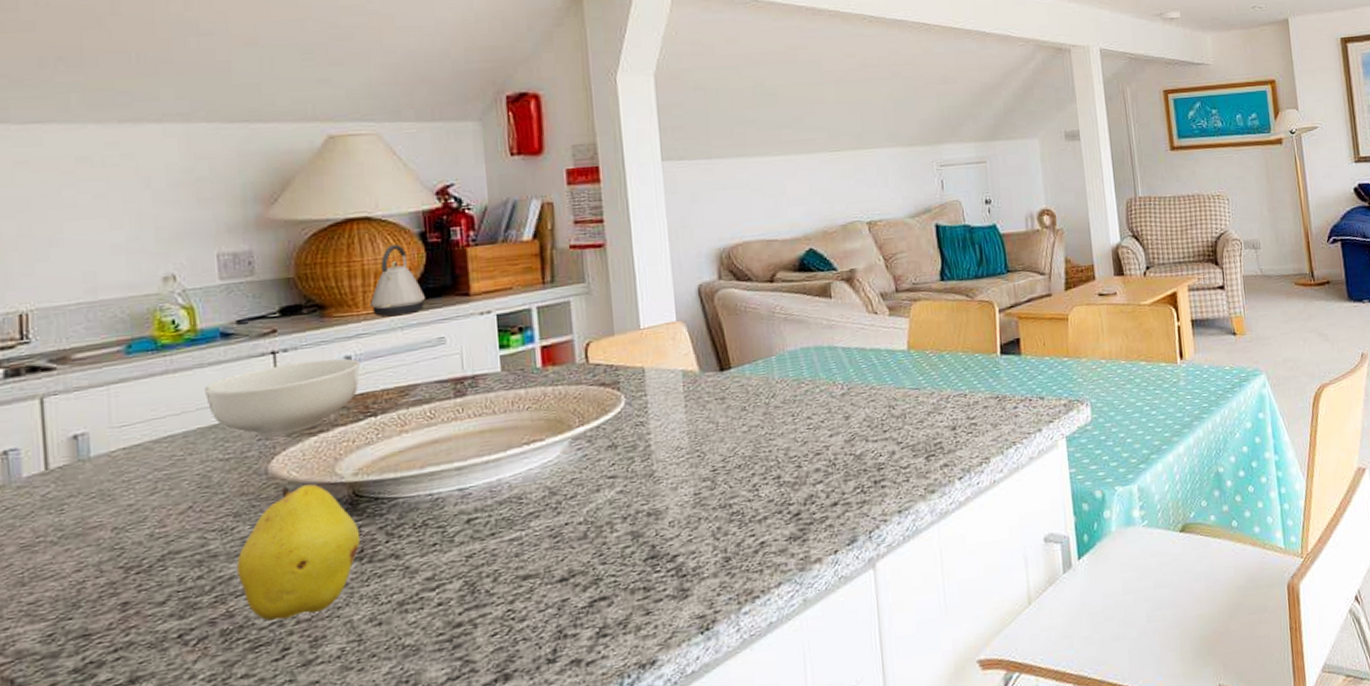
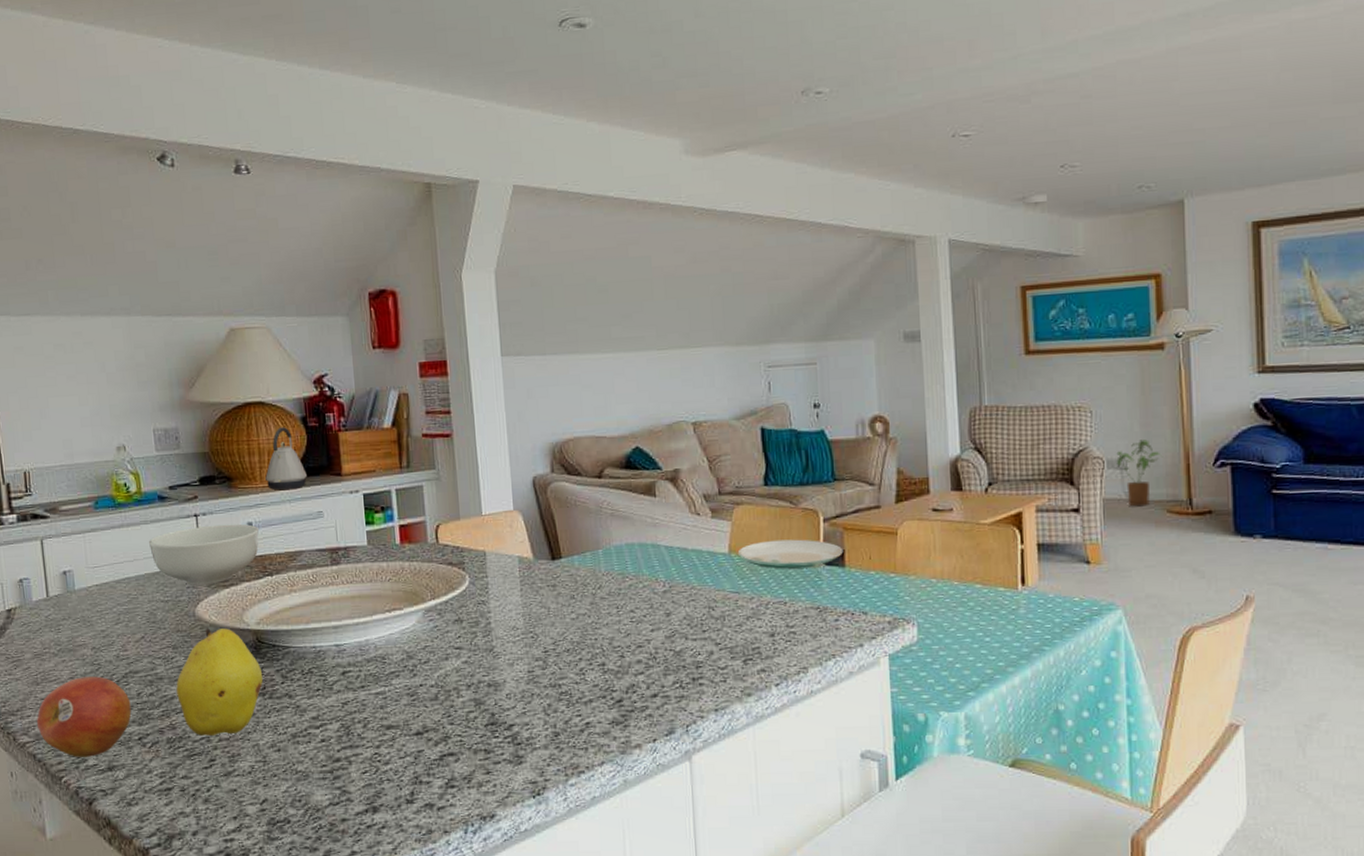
fruit: none [18,563,169,674] -> present [36,676,132,757]
plate: none [917,330,1019,362] -> present [739,539,844,569]
house plant: none [1251,222,1289,281] -> present [1116,439,1164,507]

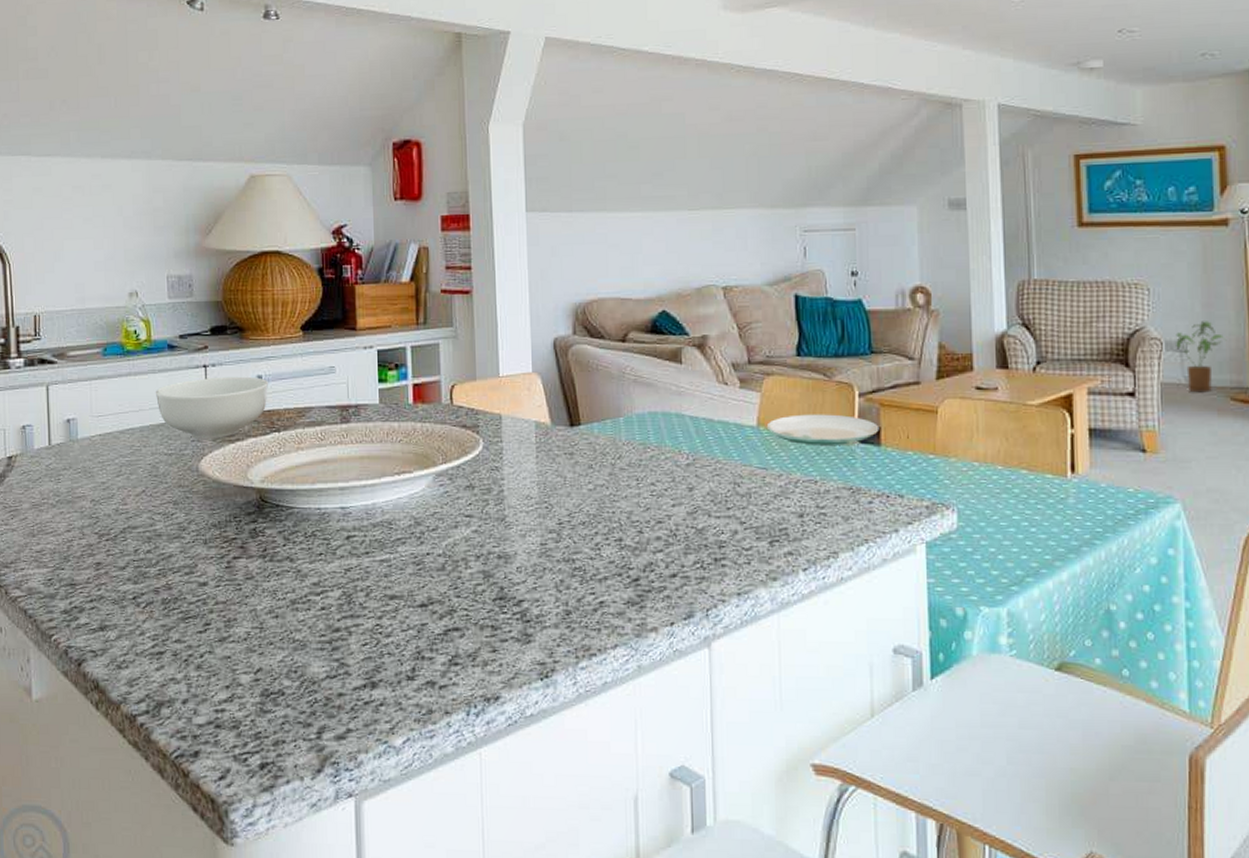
fruit: present [36,676,132,757] -> none [29,530,127,615]
fruit: present [176,628,263,736] -> none [175,484,265,598]
kettle: present [265,427,307,491] -> none [278,278,320,344]

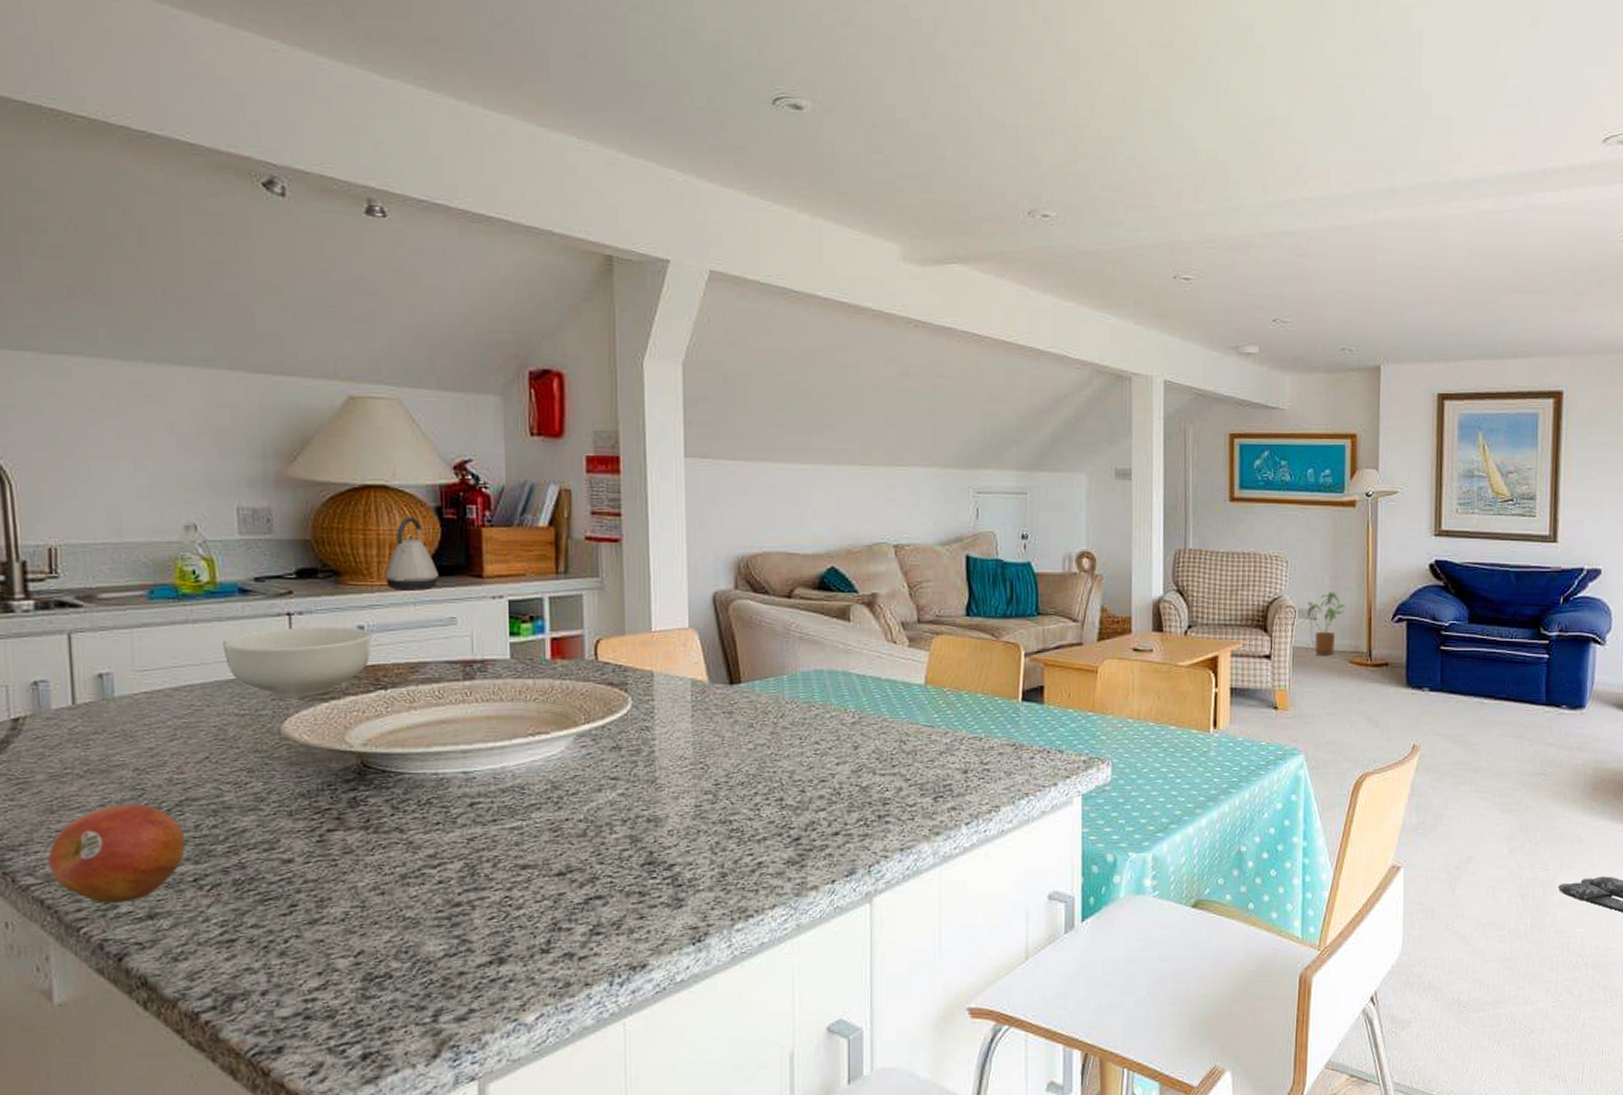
fruit: none [29,530,127,615] -> present [47,804,185,903]
kettle: none [278,278,320,344] -> present [384,517,438,591]
plate: present [768,414,880,445] -> none [935,673,1043,704]

